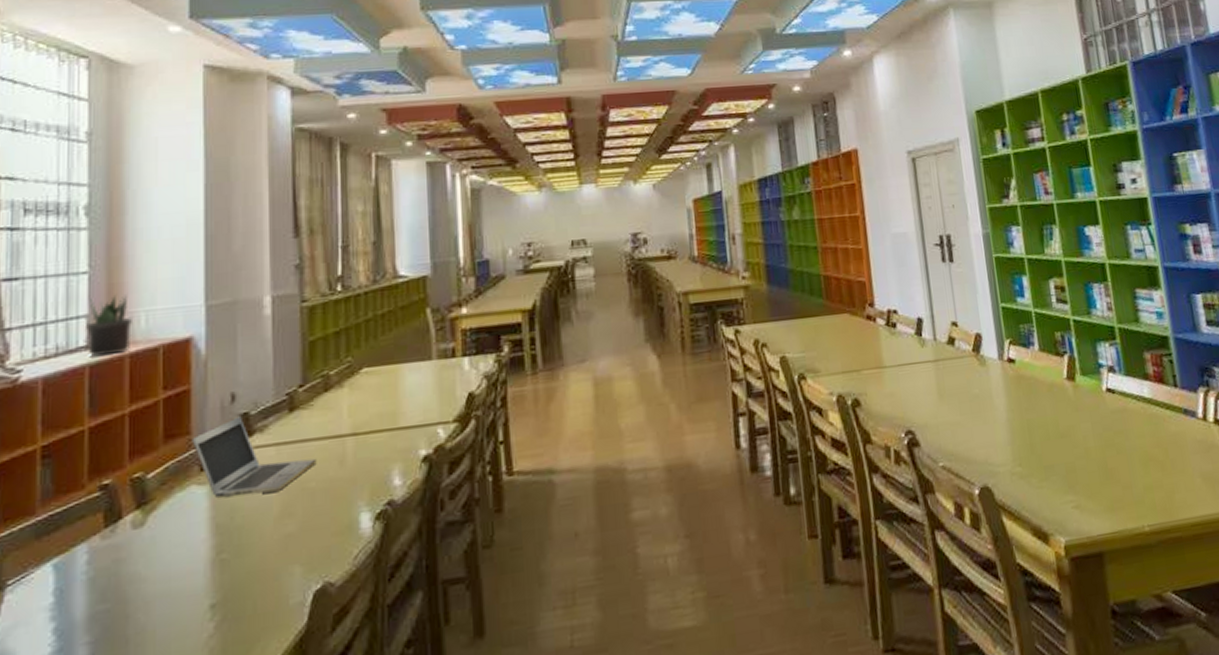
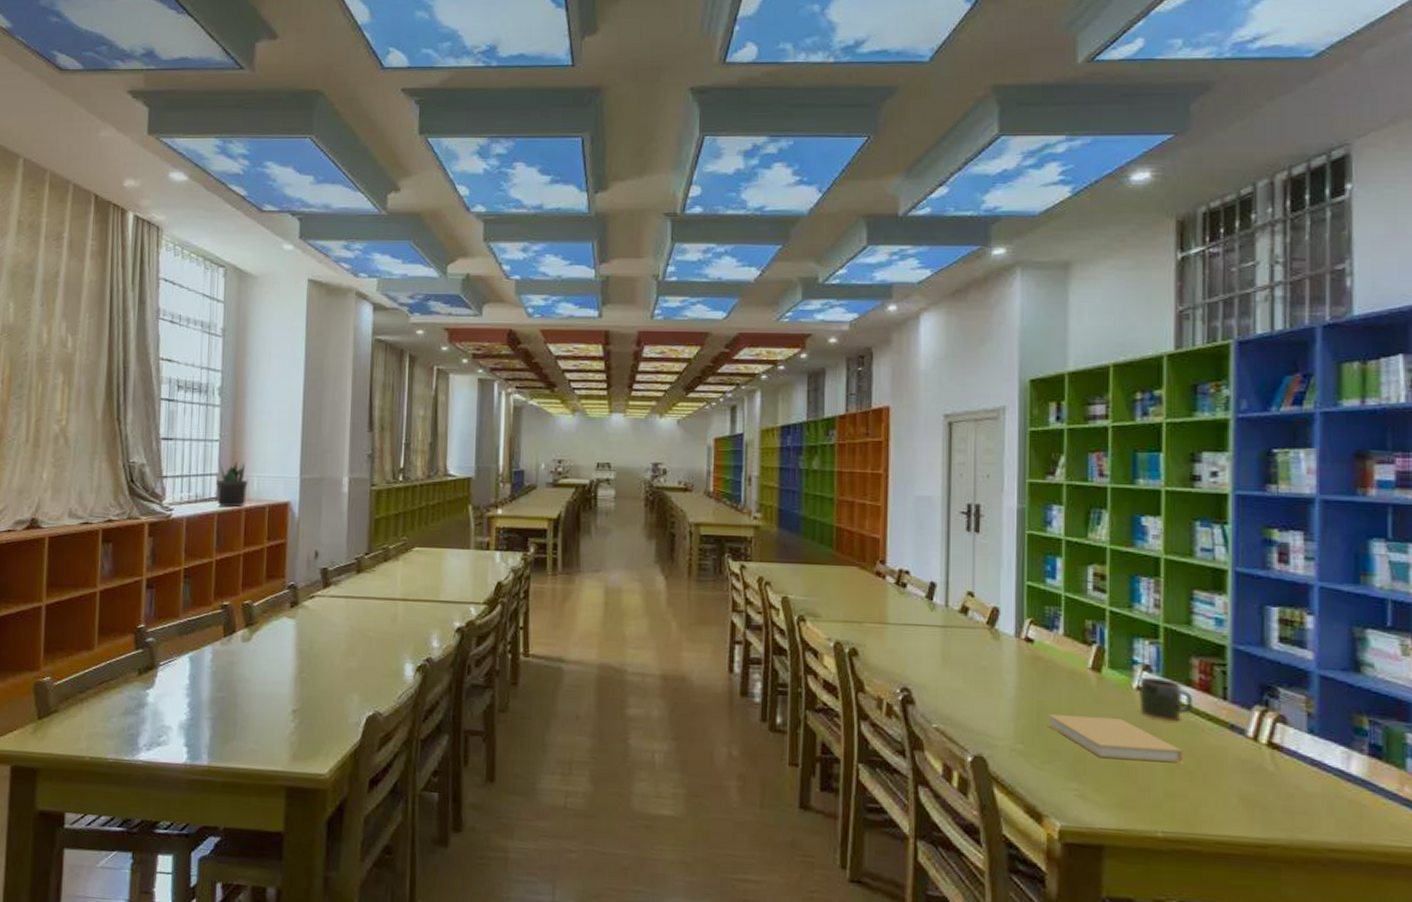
laptop: present [192,416,317,498] -> none [285,570,375,634]
book: none [1037,422,1153,465] -> present [1047,714,1183,764]
mug: none [1107,376,1154,418] -> present [1138,676,1194,721]

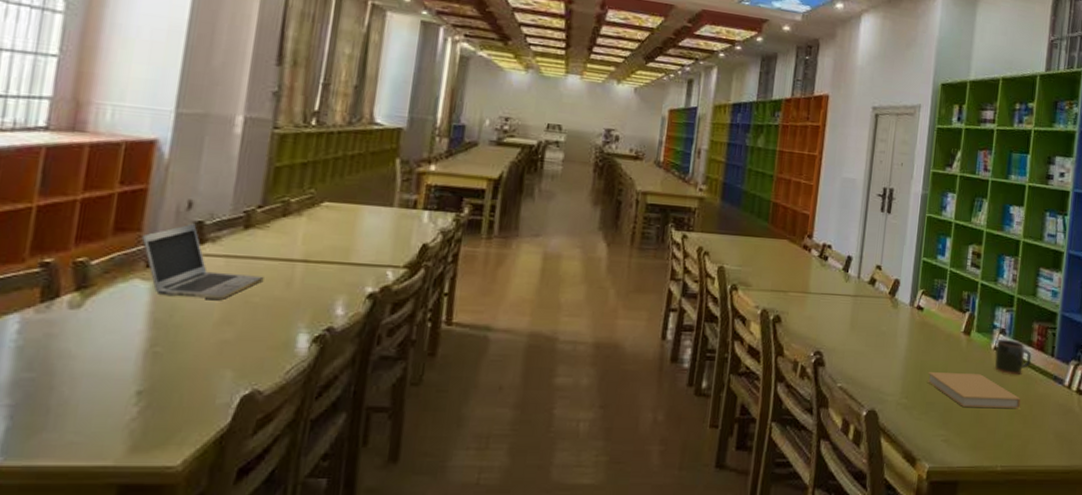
planter: present [216,460,248,507] -> none [46,81,98,141]
laptop: none [285,570,375,634] -> present [141,223,264,299]

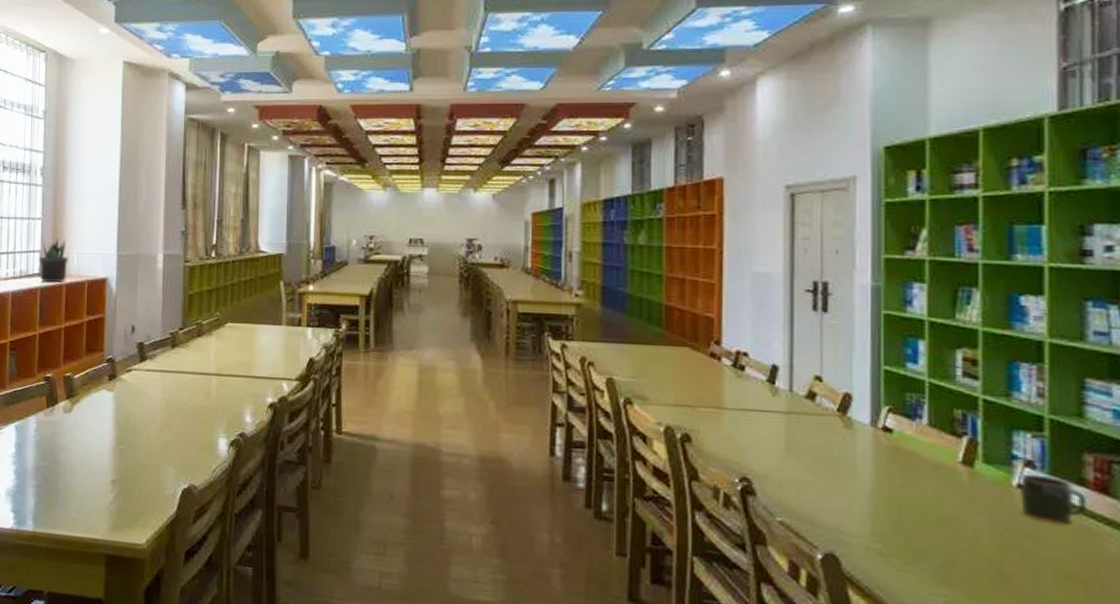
planter: none [46,81,98,141] -> present [39,237,68,283]
laptop: present [141,223,264,299] -> none [104,344,189,407]
book: present [927,372,1021,409] -> none [910,511,1075,572]

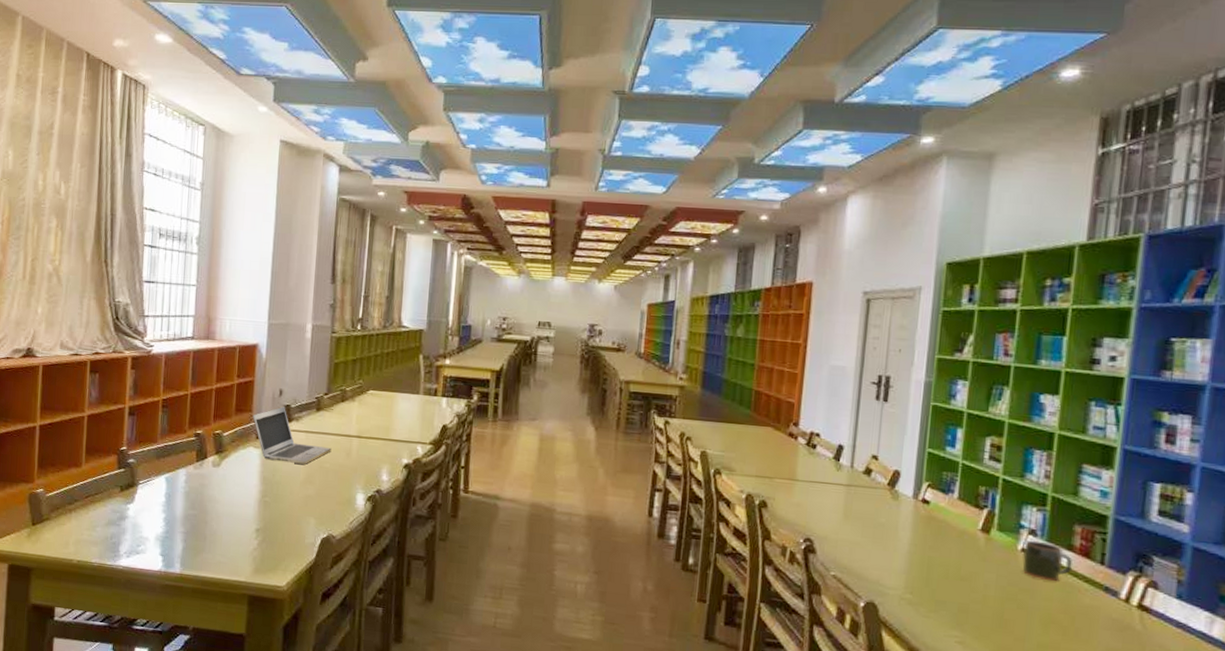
planter: present [39,237,68,283] -> none [193,304,221,347]
laptop: none [104,344,189,407] -> present [252,406,332,464]

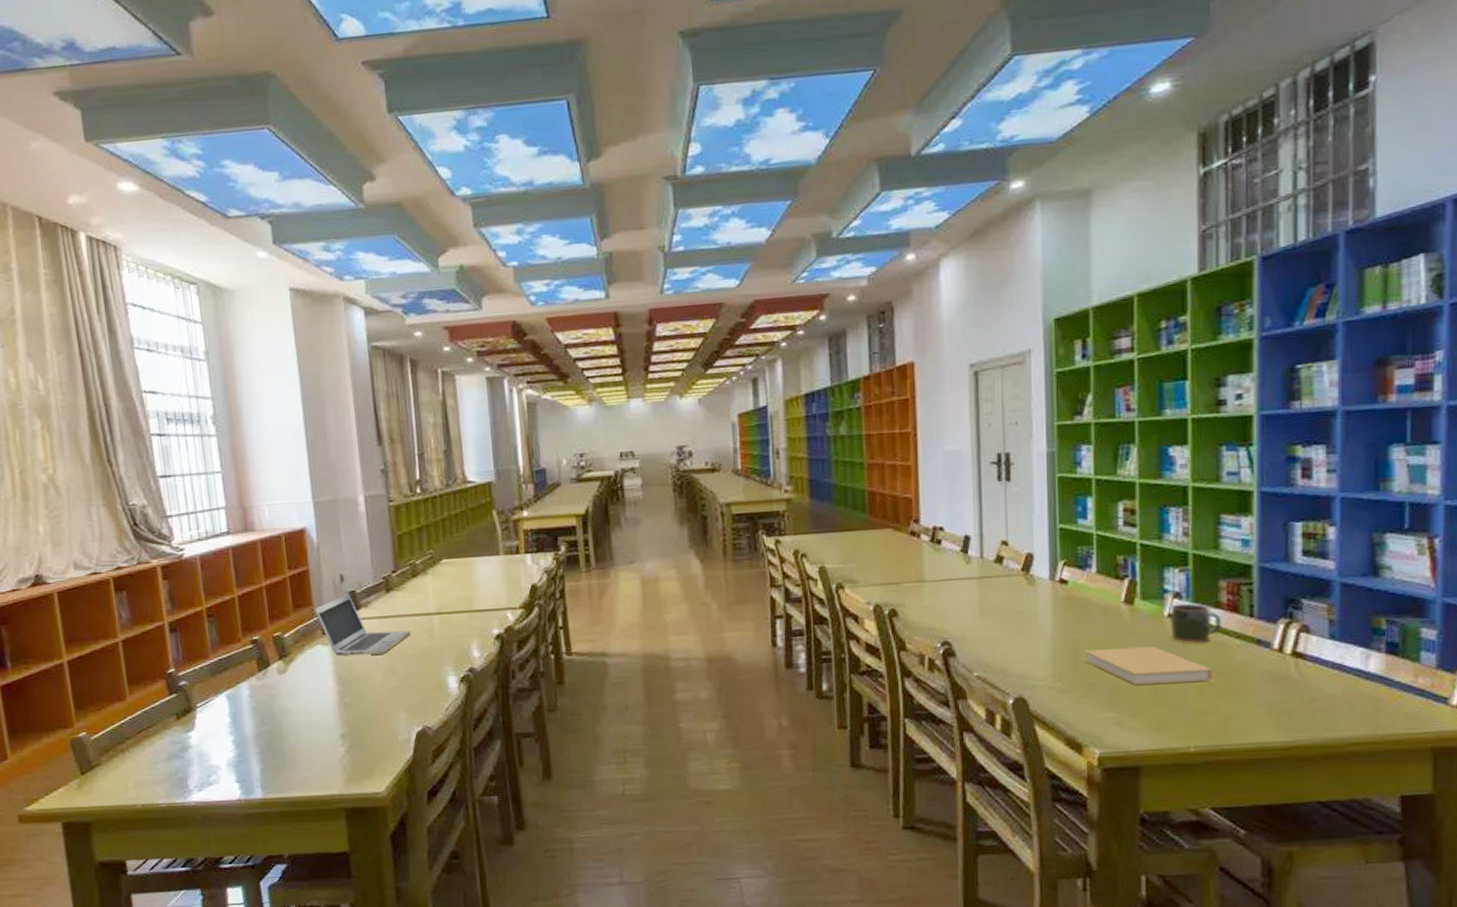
book: none [936,569,1059,619] -> present [1083,646,1213,686]

